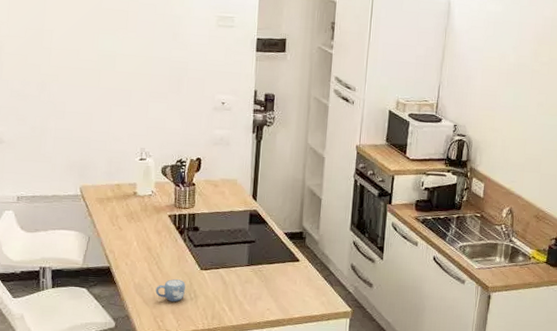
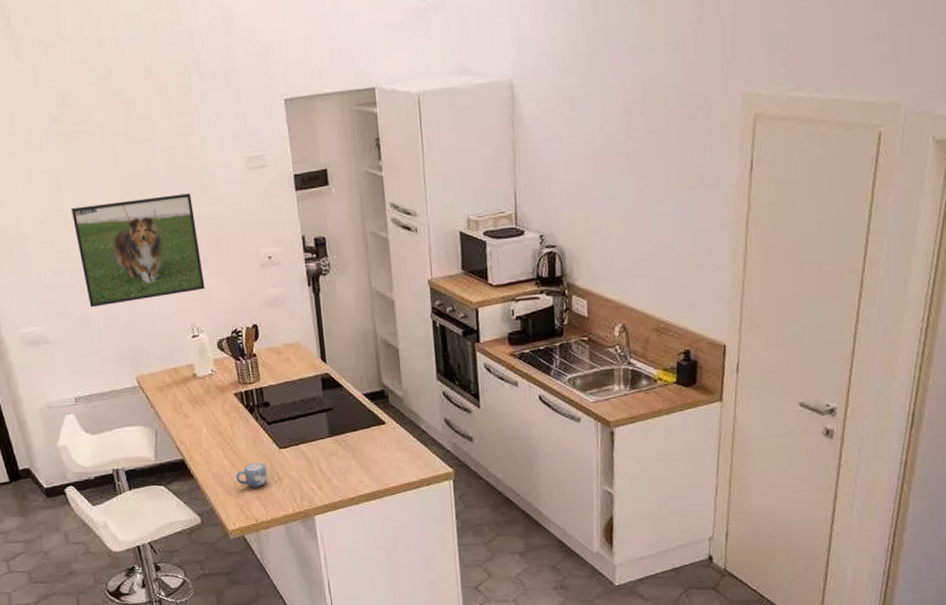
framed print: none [49,29,163,121] -> present [71,193,205,308]

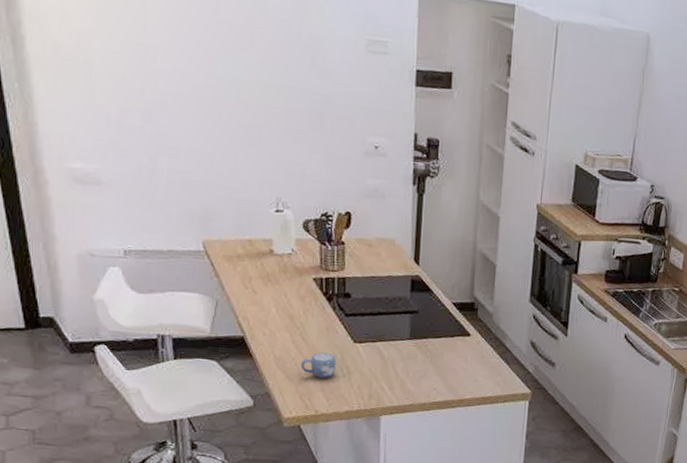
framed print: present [71,193,205,308] -> none [154,44,300,165]

